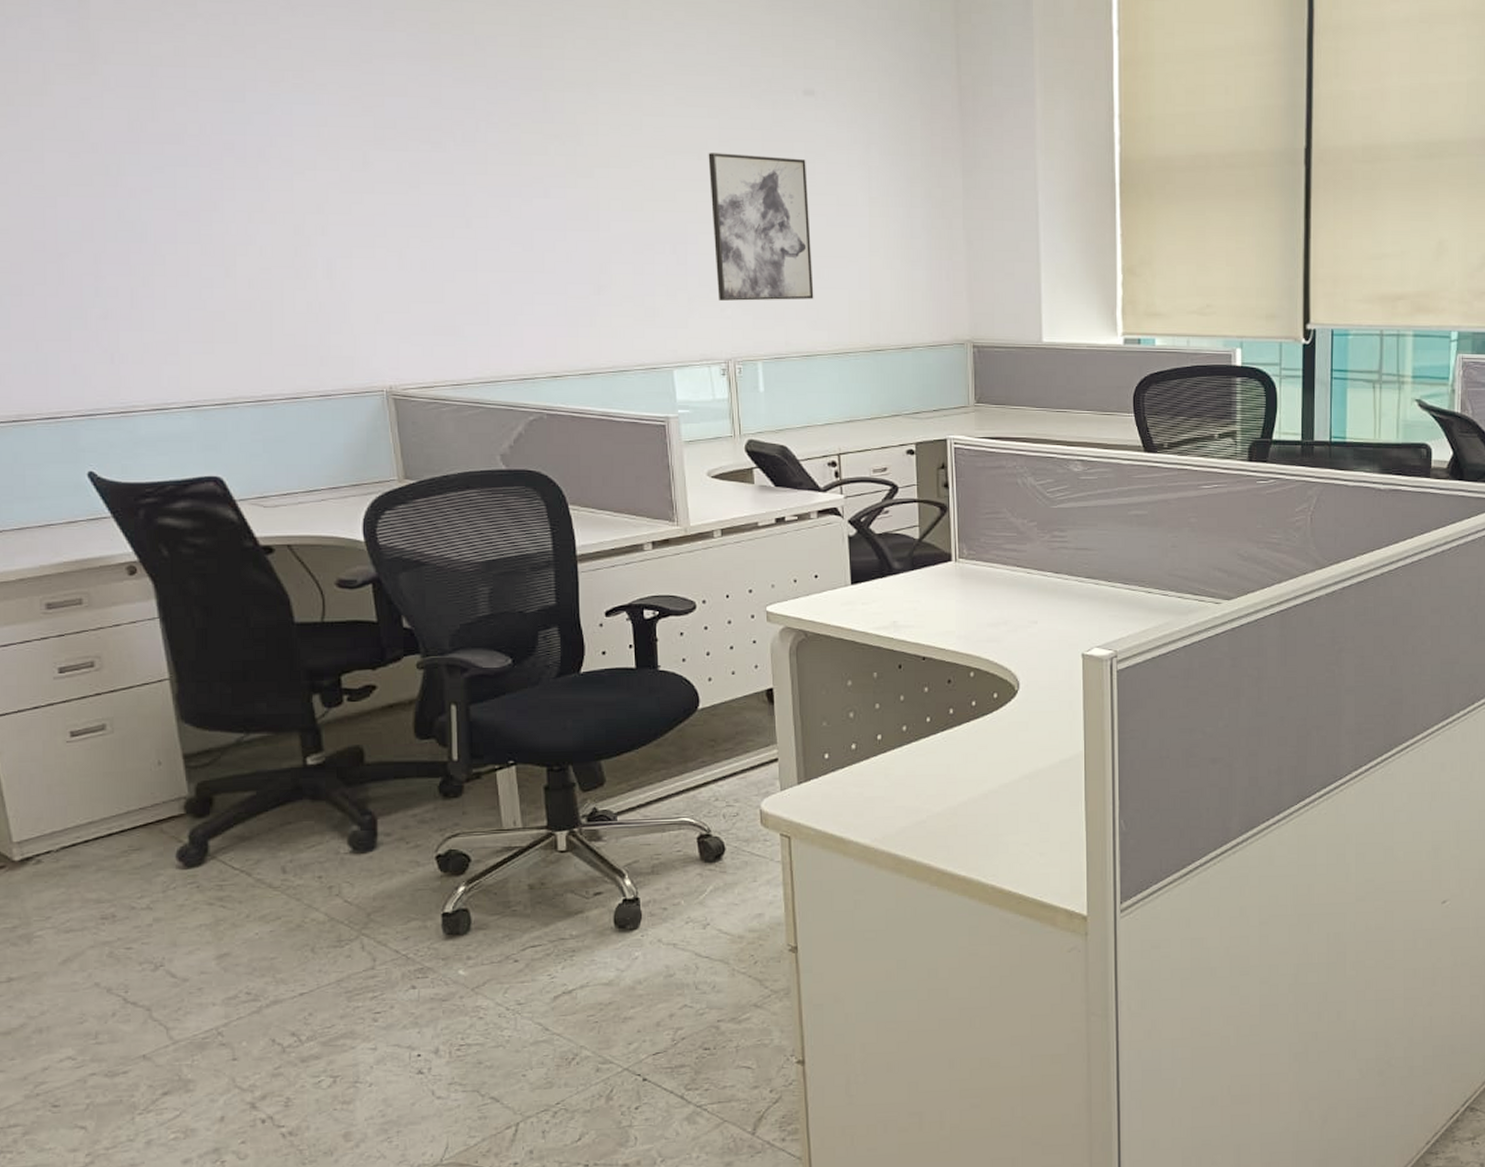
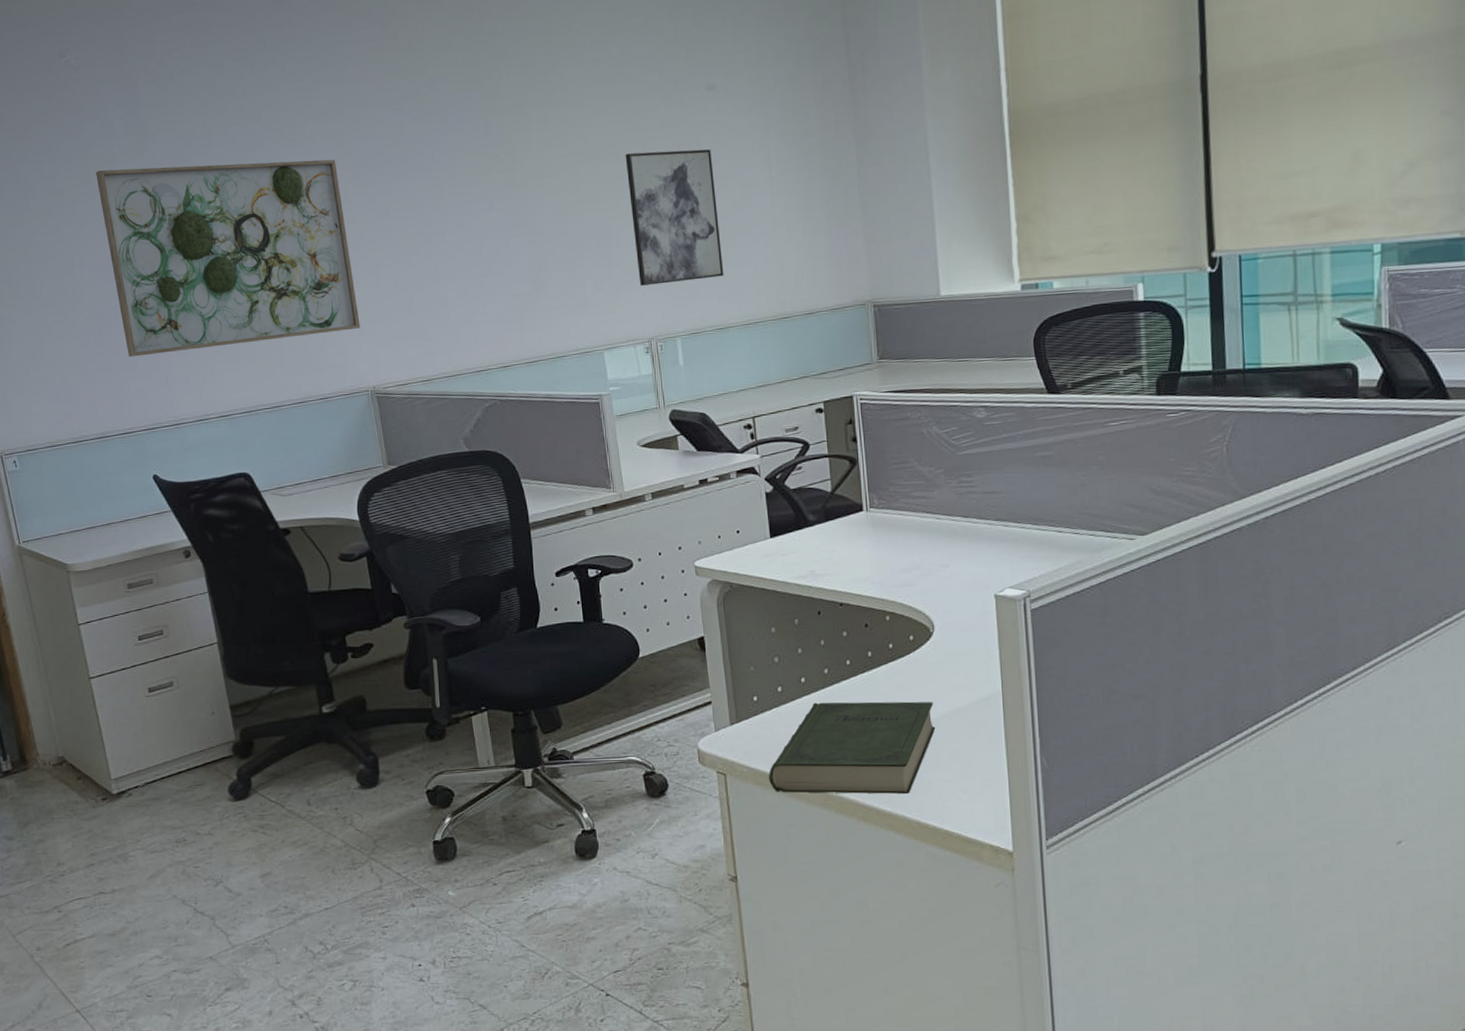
wall art: none [22,89,376,325] -> present [96,159,360,357]
book: none [838,761,1016,858] -> present [769,701,936,794]

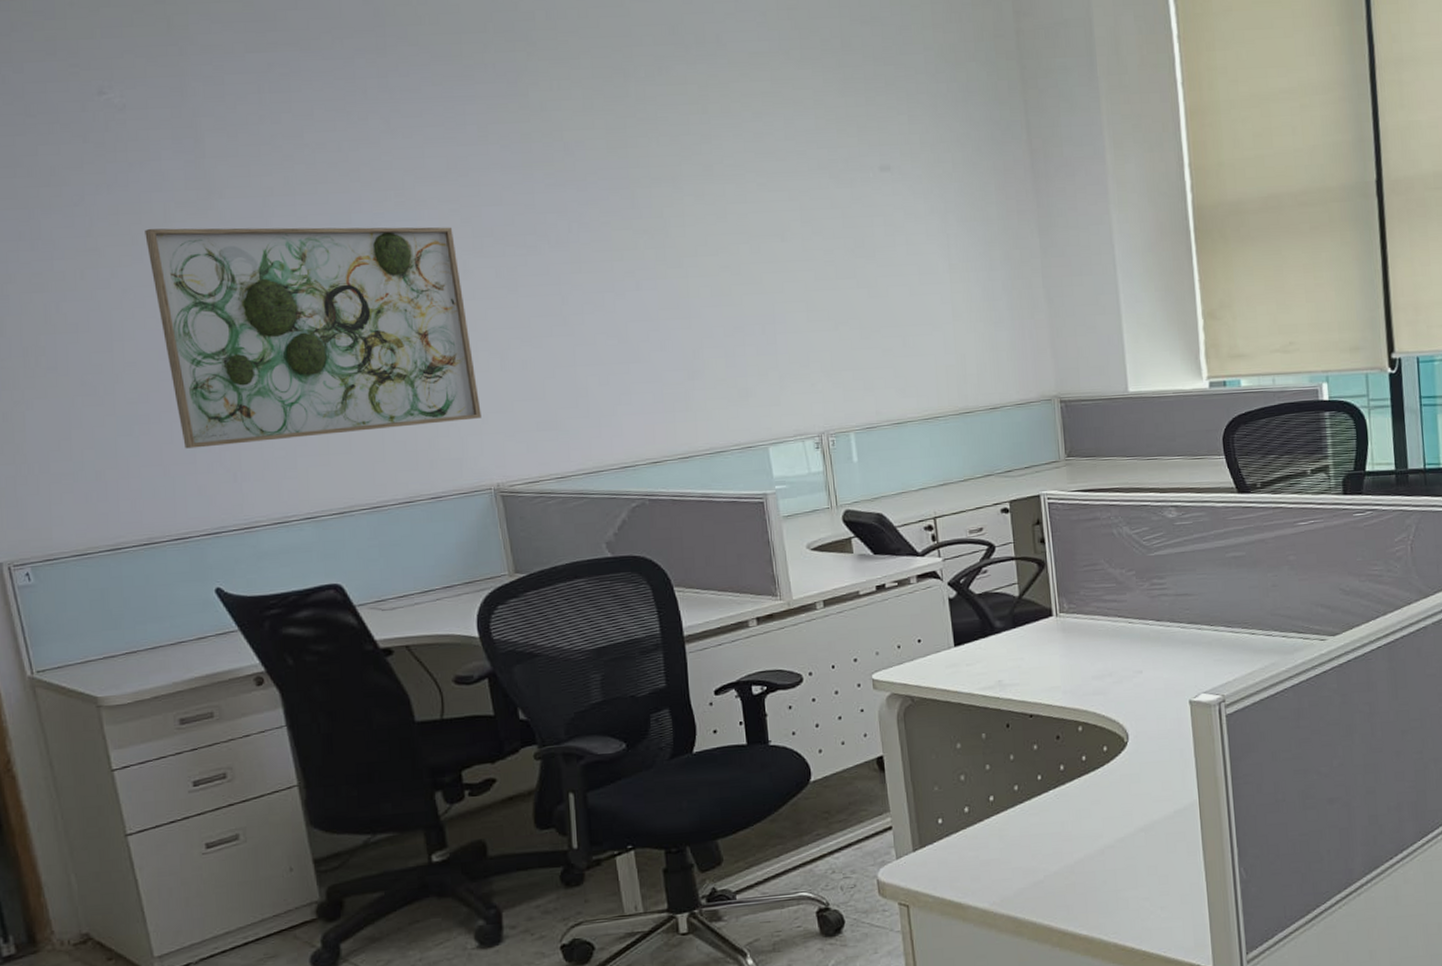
wall art: present [625,149,724,286] -> none [791,232,901,376]
book: present [769,701,936,794] -> none [956,815,1132,922]

